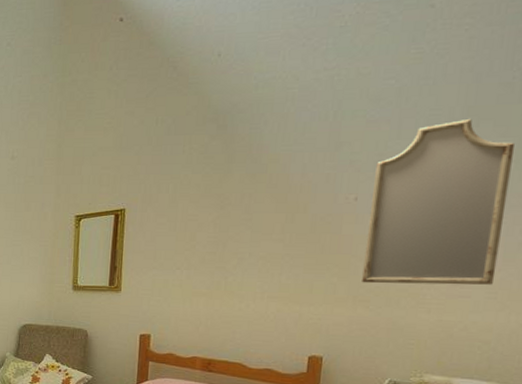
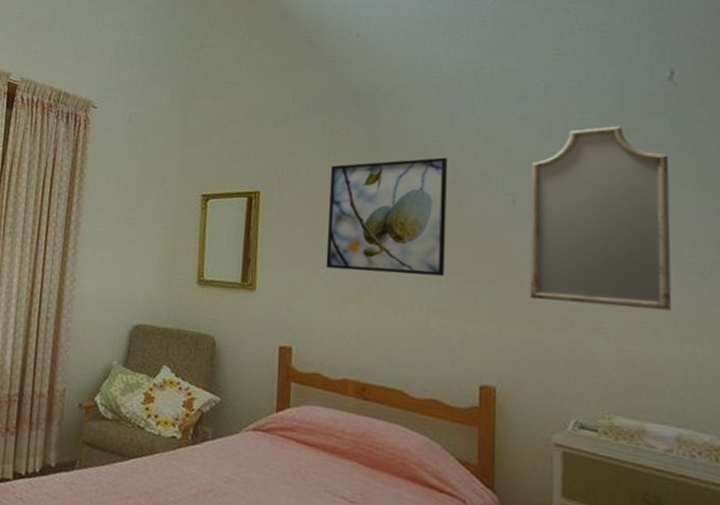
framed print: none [181,164,297,270] -> present [326,157,447,277]

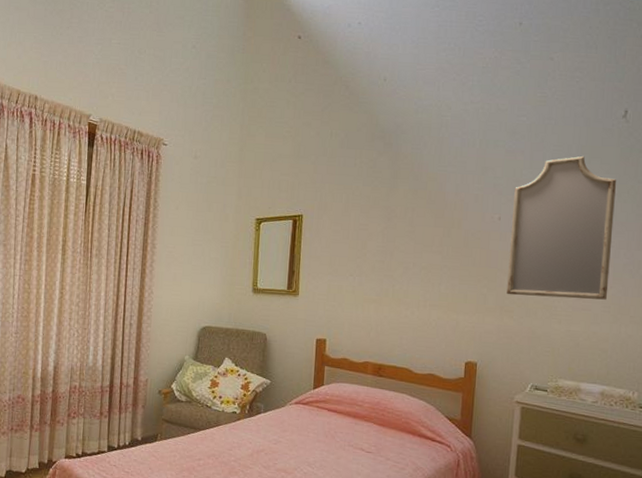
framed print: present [326,157,447,277] -> none [354,183,451,280]

